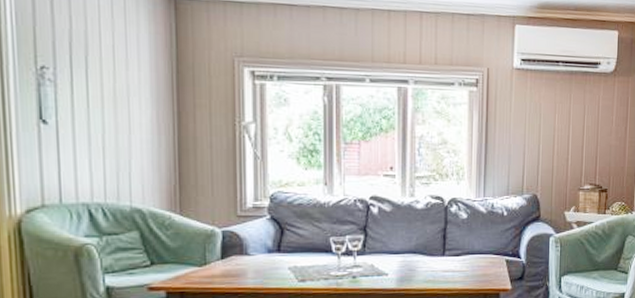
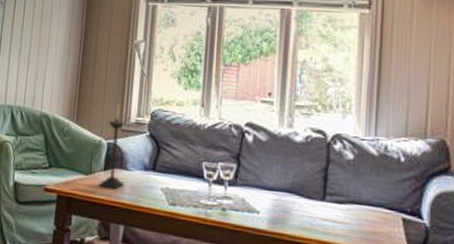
candle: none [216,189,247,277] -> present [99,103,125,190]

